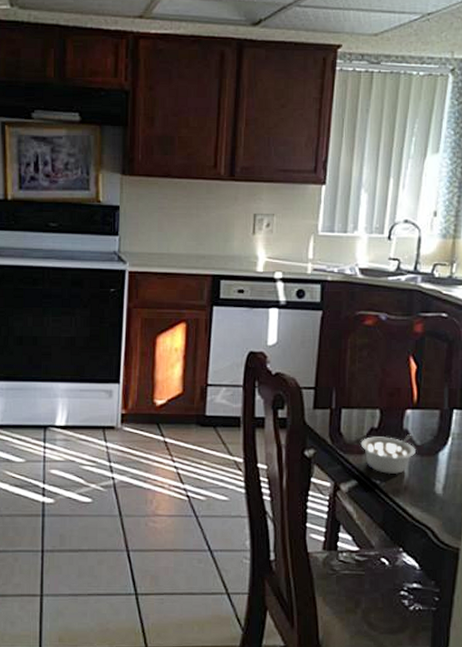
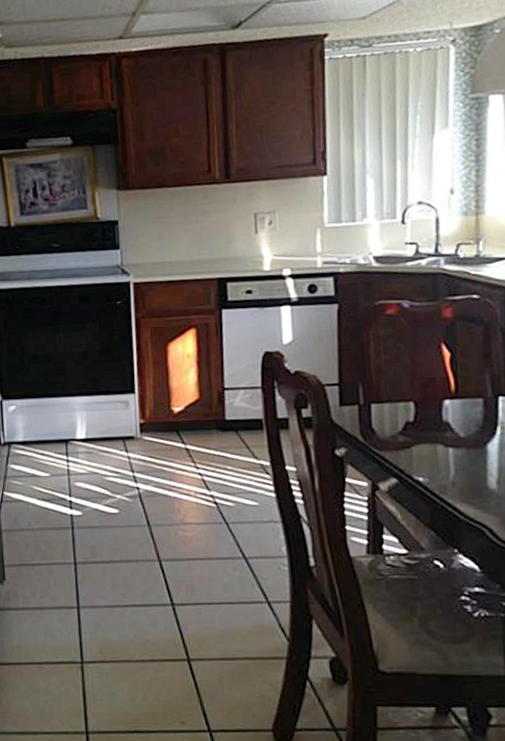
legume: present [360,434,416,475] -> none [396,426,460,471]

